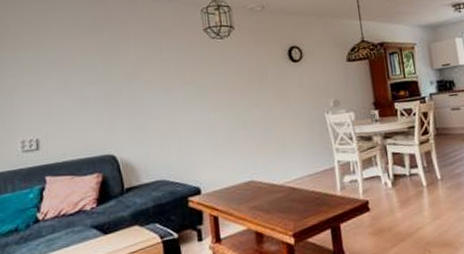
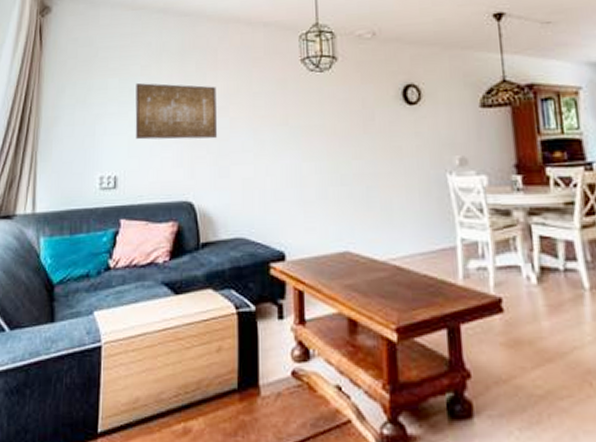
wall art: none [51,54,133,105] -> present [135,83,217,140]

